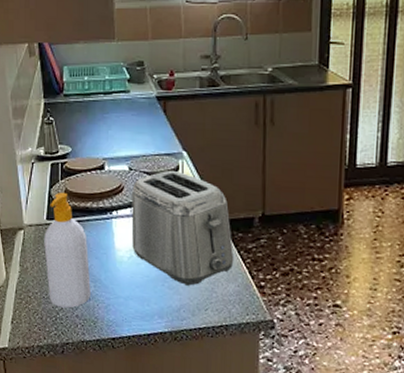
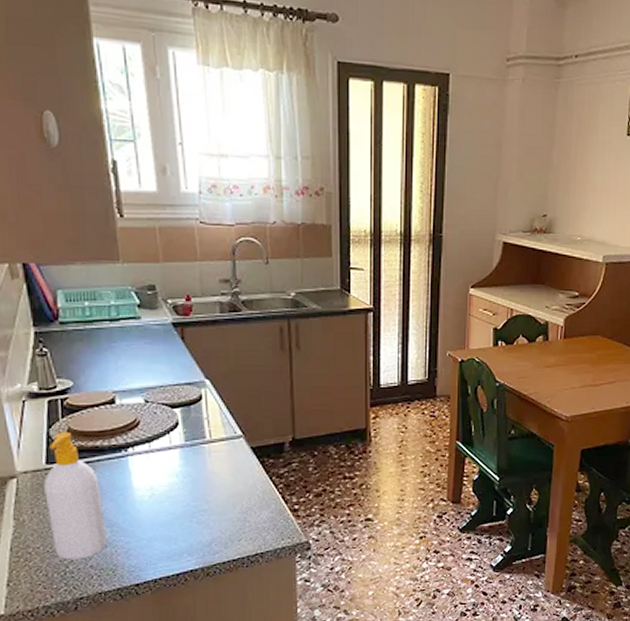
toaster: present [131,170,234,286] -> none [150,399,266,518]

